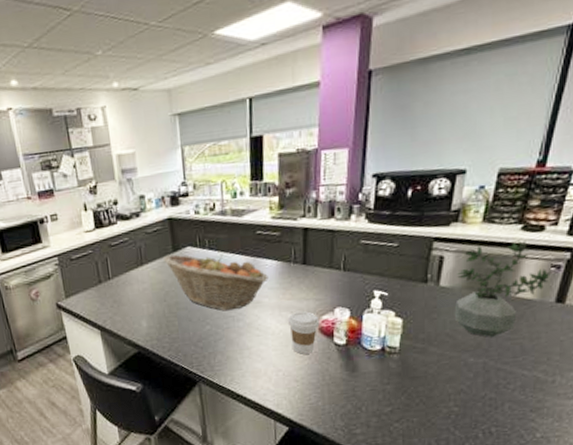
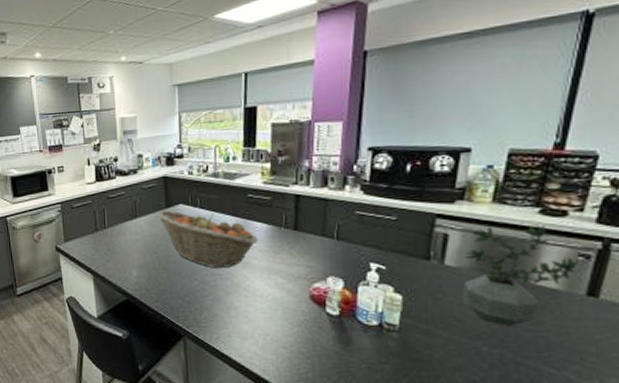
coffee cup: present [287,311,320,354] -> none [277,277,311,321]

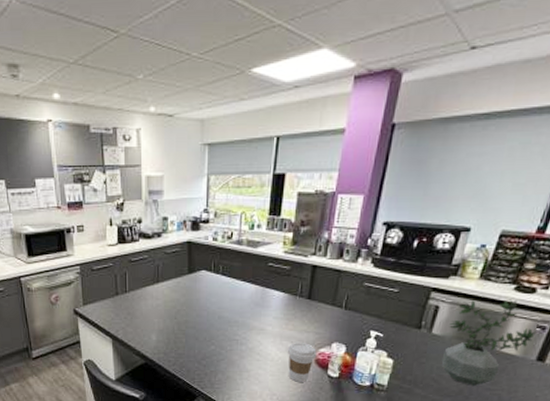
fruit basket: present [157,210,258,269] -> none [179,276,274,334]
coffee cup: none [277,277,311,321] -> present [287,343,317,382]

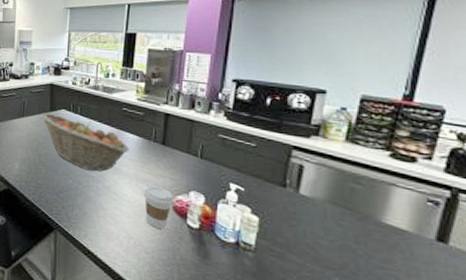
fruit basket: none [179,276,274,334] -> present [41,113,129,171]
potted plant: present [441,299,536,386] -> none [315,163,427,261]

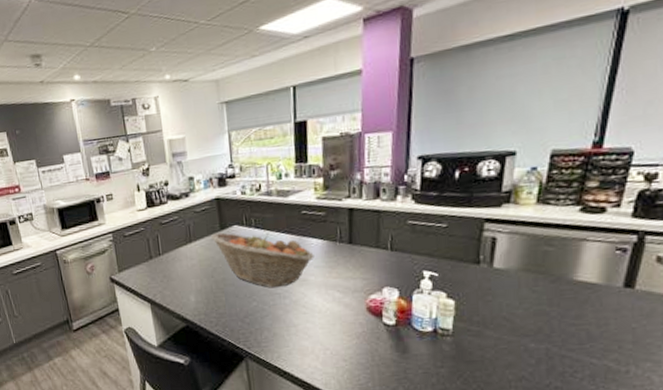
coffee cup: present [143,186,174,229] -> none [334,290,368,333]

